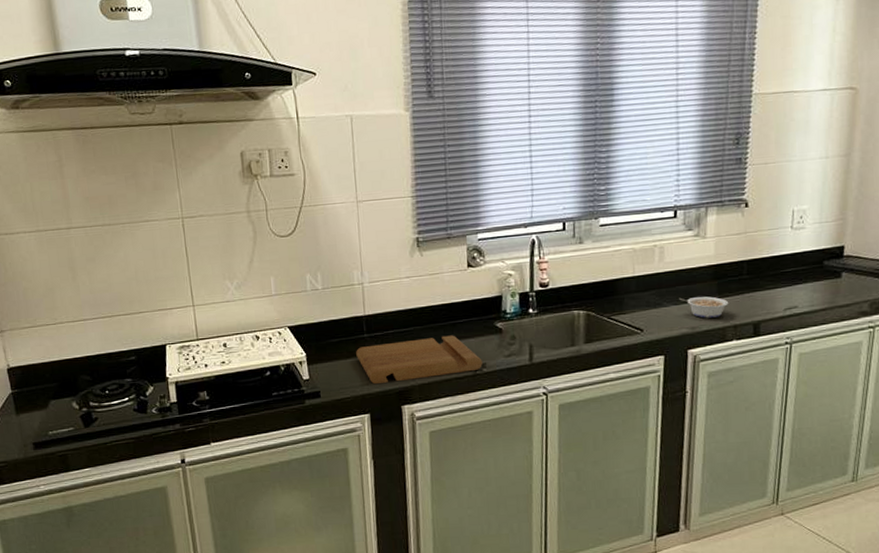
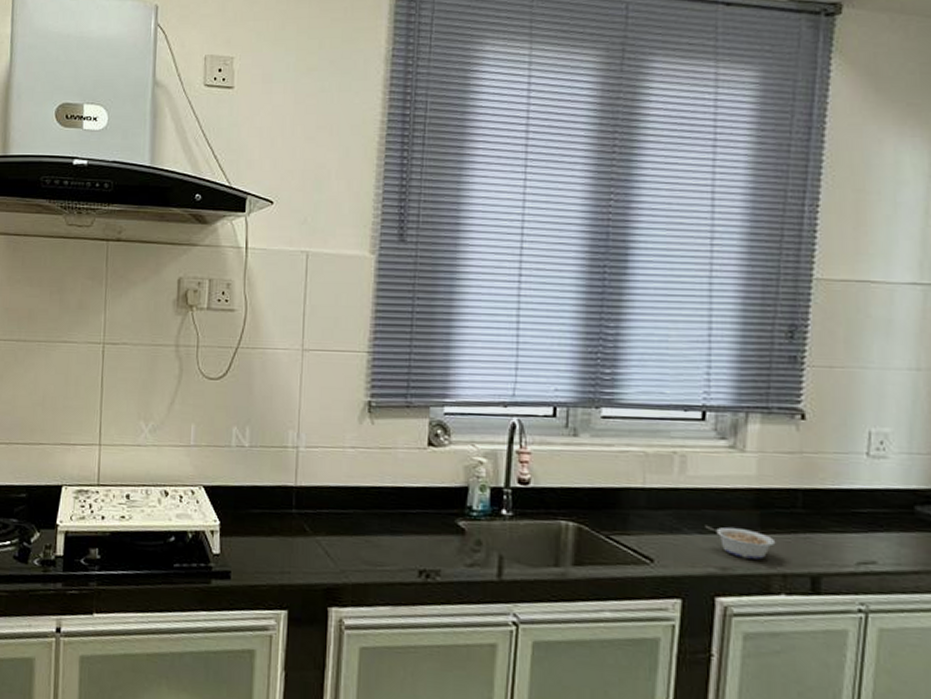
cutting board: present [356,335,483,384] -> none [280,524,436,578]

